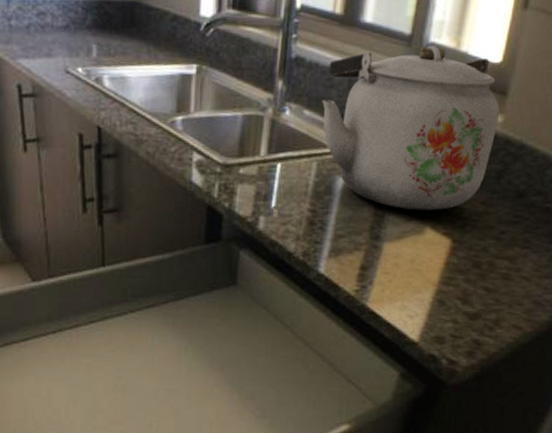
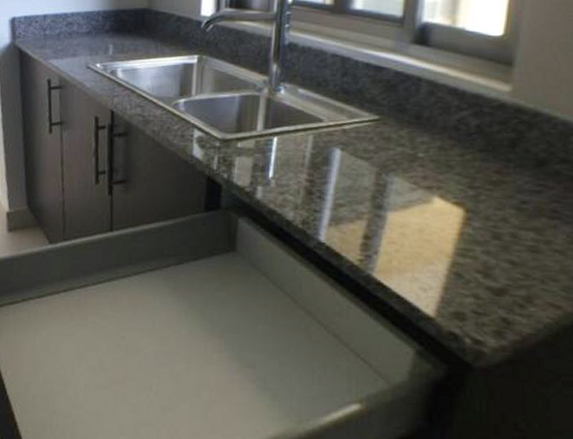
kettle: present [322,45,500,211] -> none [316,25,507,180]

